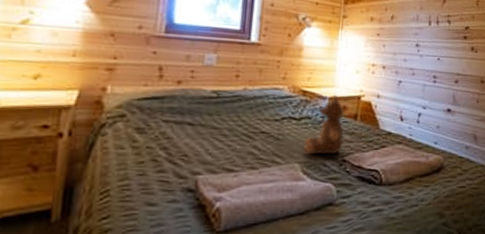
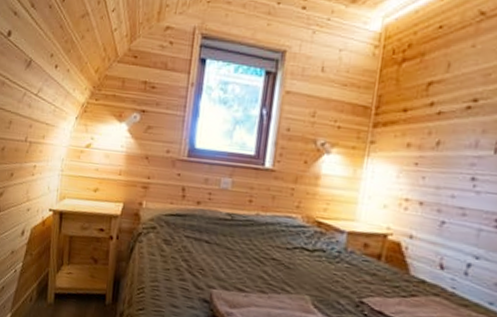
teddy bear: present [303,95,344,155] -> none [314,229,366,293]

